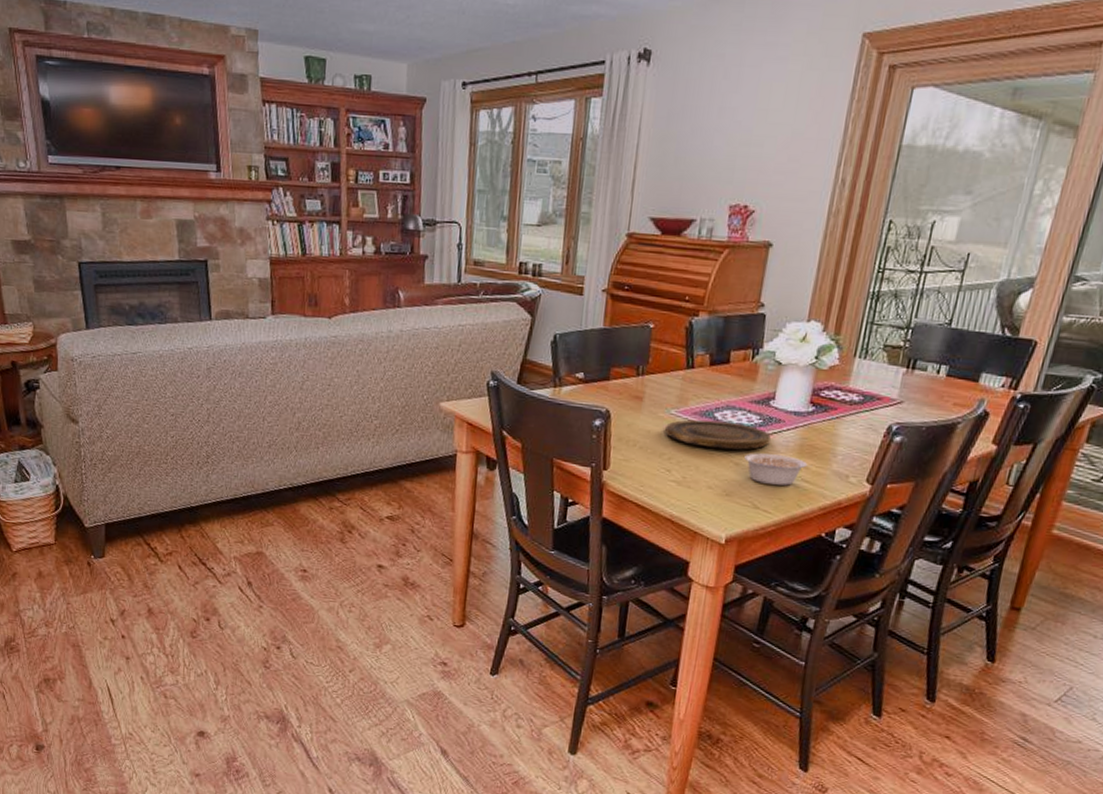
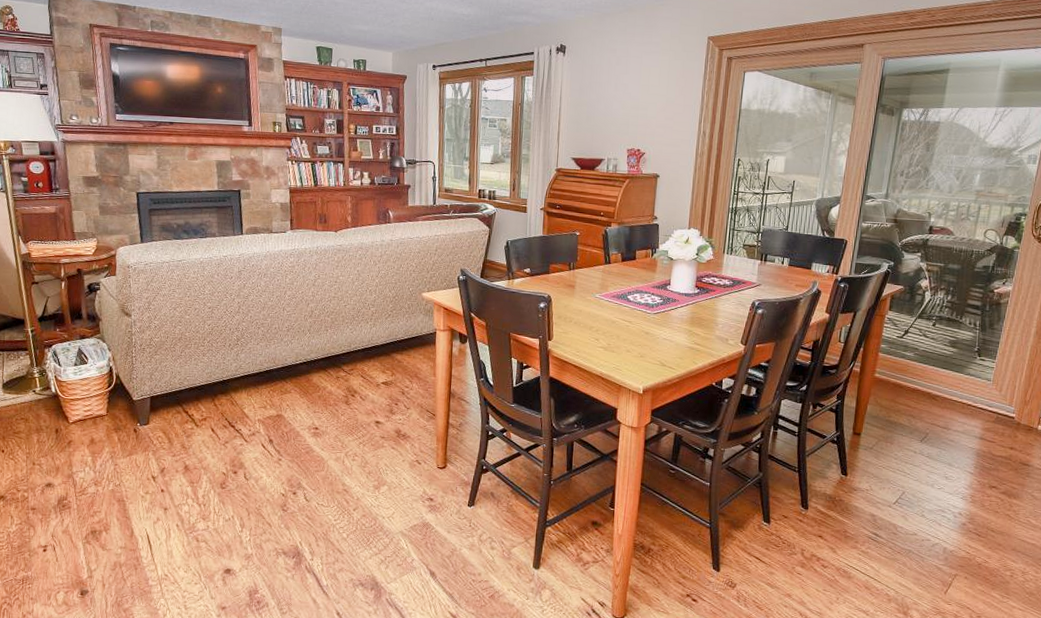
plate: present [665,419,771,450] -> none [593,301,670,323]
legume: present [744,453,813,486] -> none [652,324,702,348]

